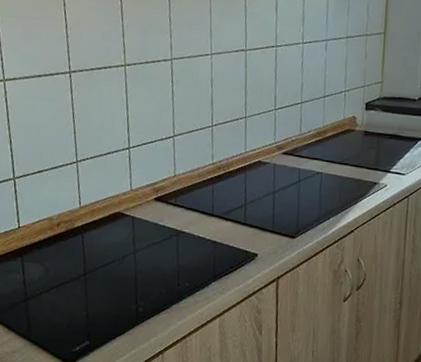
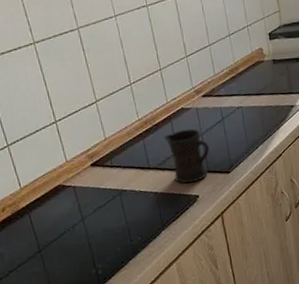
mug: none [234,183,279,240] -> present [163,128,210,184]

